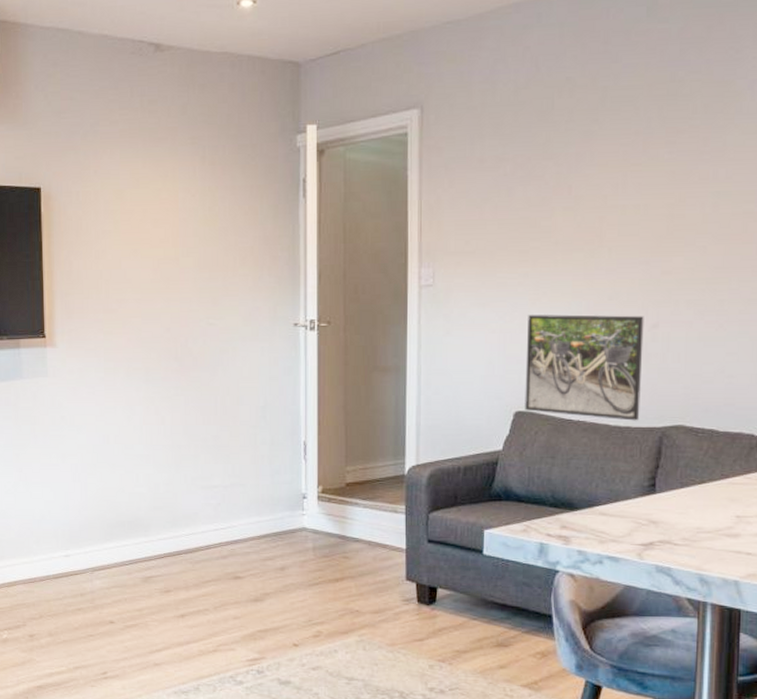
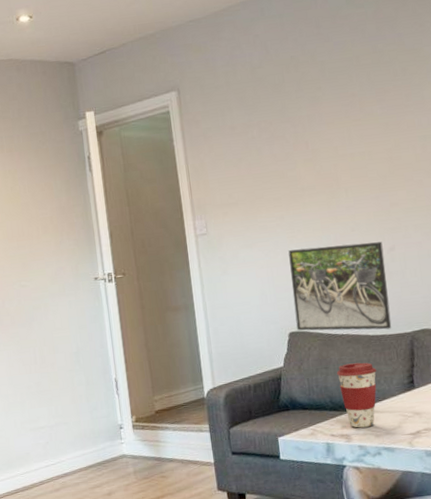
coffee cup: none [565,455,614,531] -> present [337,362,377,428]

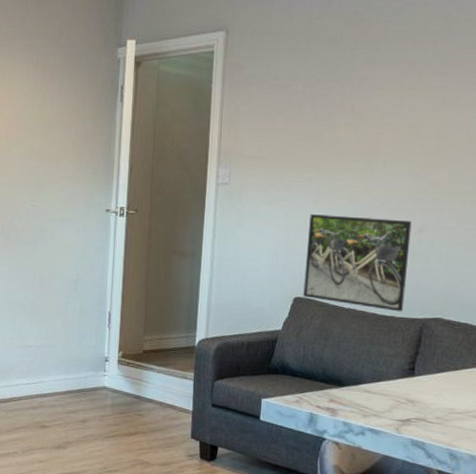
coffee cup: present [337,362,377,428] -> none [335,339,378,406]

